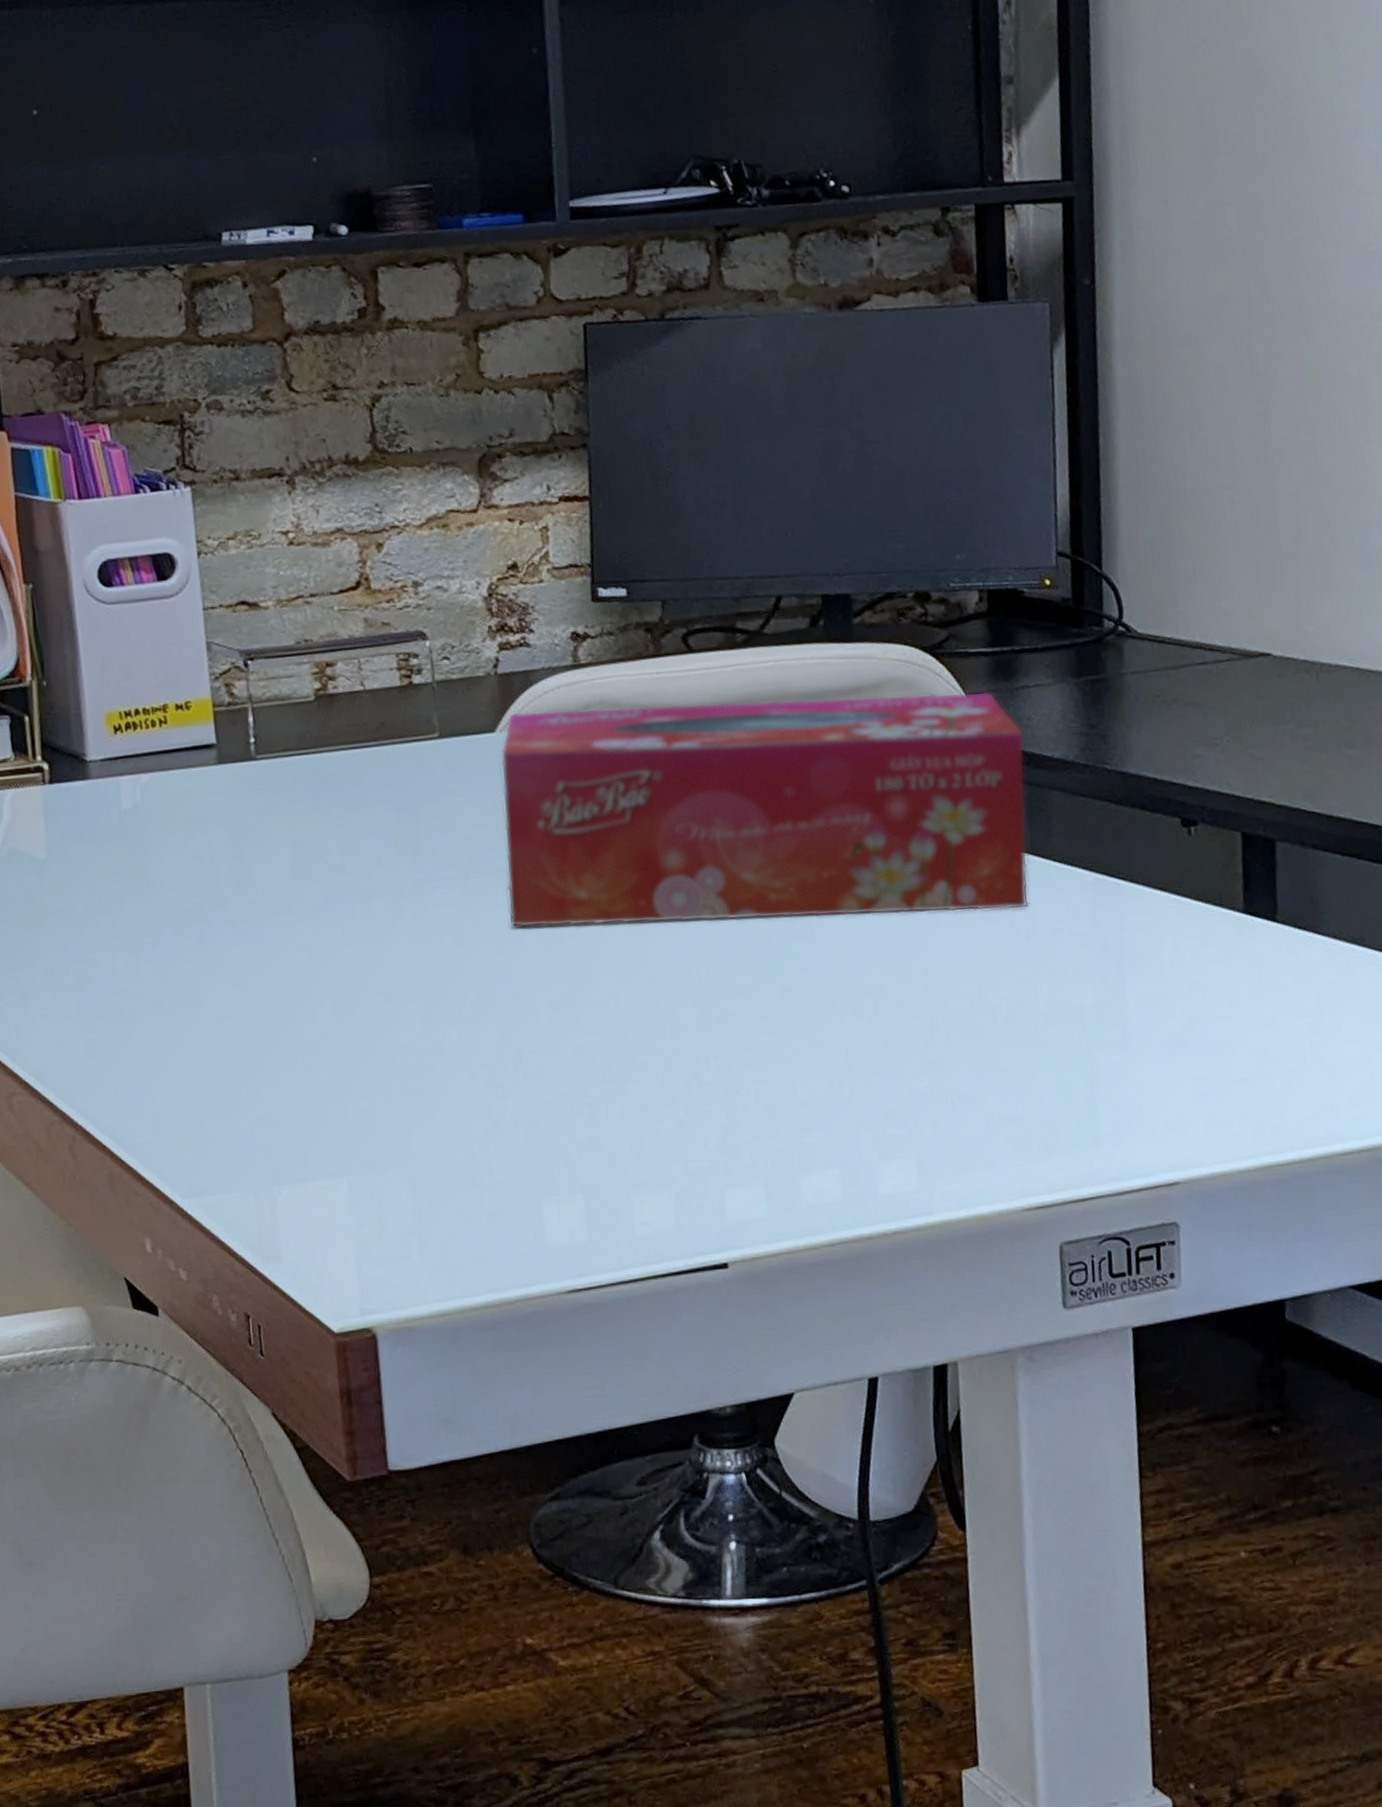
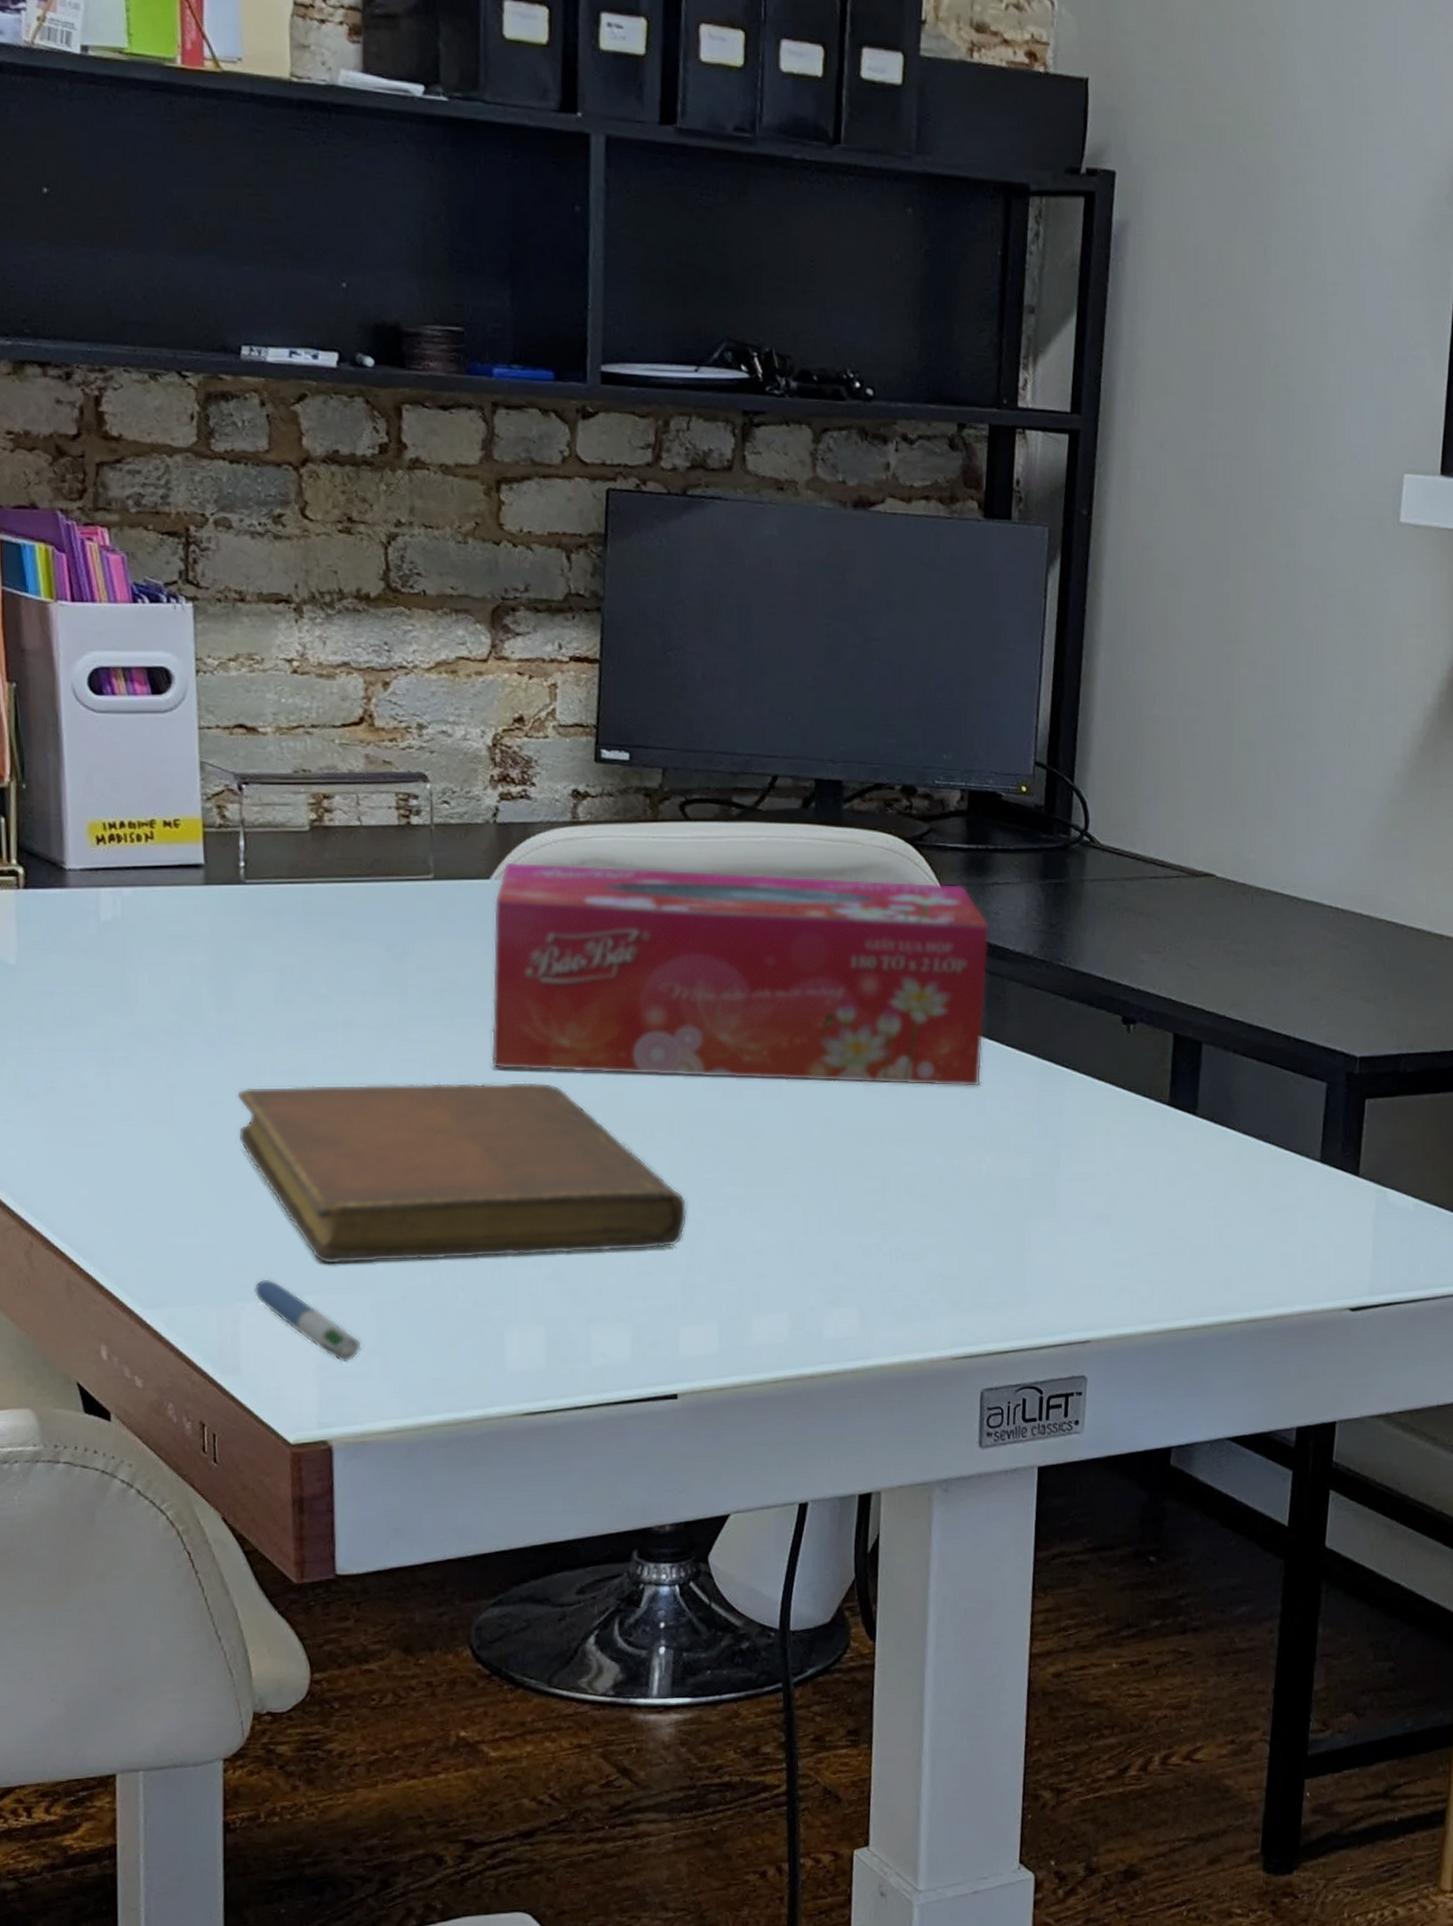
notebook: none [261,938,724,1142] -> present [237,1081,688,1264]
pen: none [288,1161,399,1246] -> present [253,1279,362,1363]

